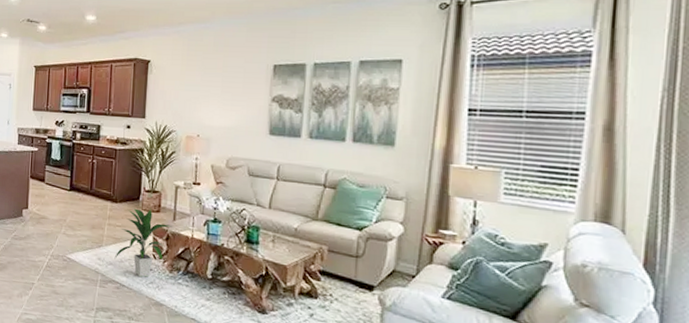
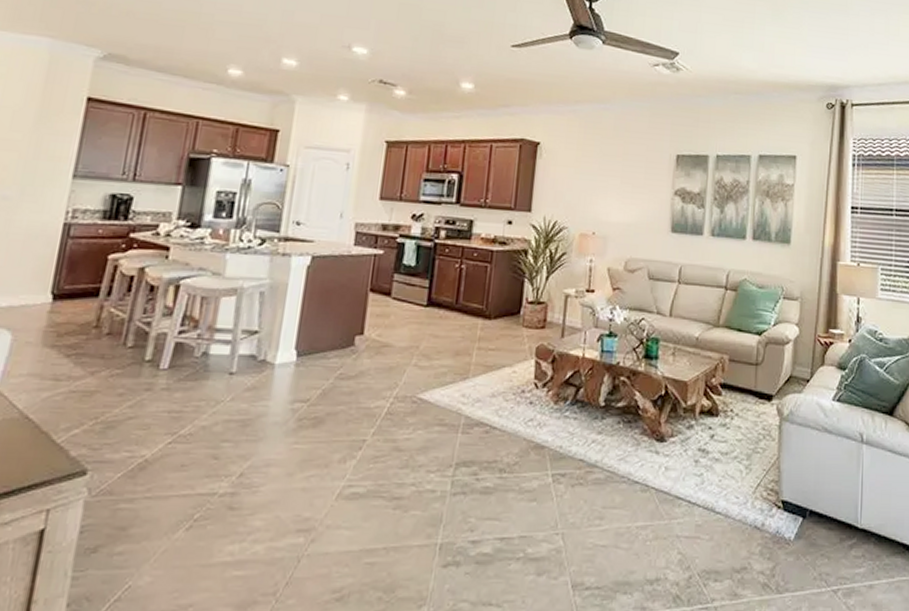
indoor plant: present [114,208,173,278] -> none [484,325,561,415]

